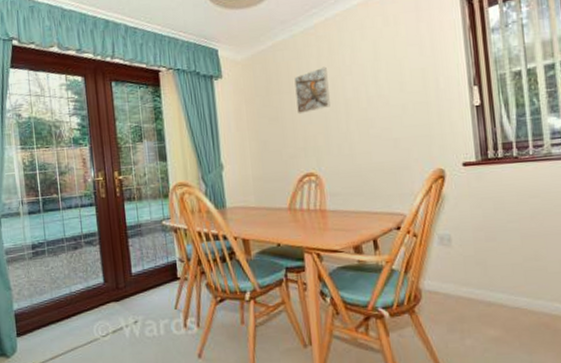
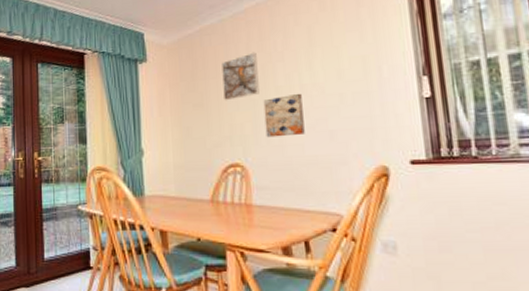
wall art: none [334,105,372,148] -> present [263,93,305,138]

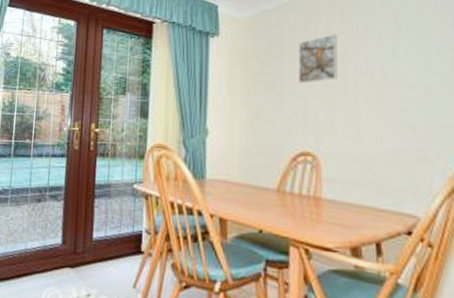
wall art: present [263,93,305,138] -> none [341,81,384,127]

